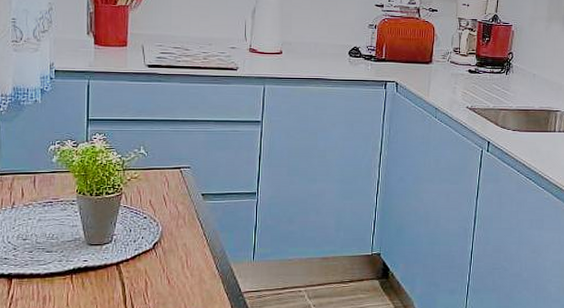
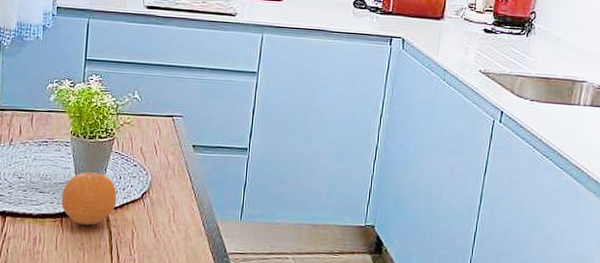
fruit: none [70,228,128,280] -> present [61,172,117,226]

